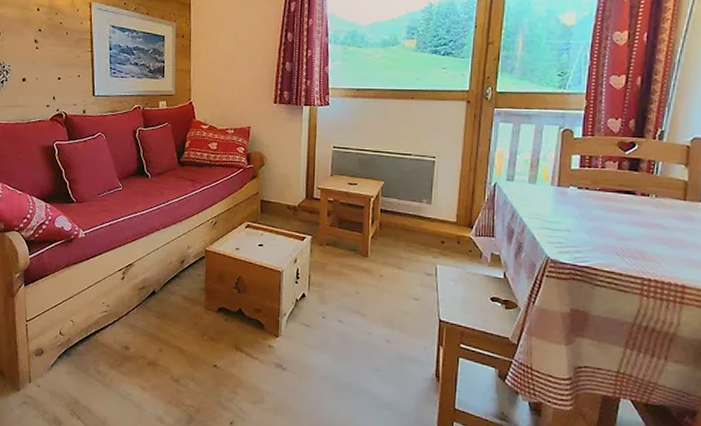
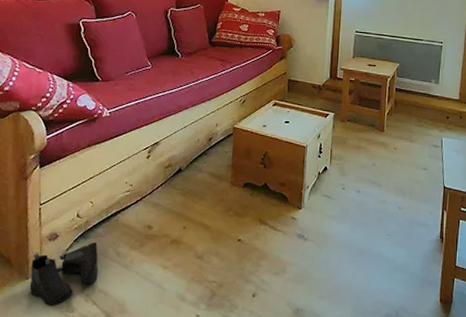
boots: none [21,360,81,418] -> present [29,242,99,306]

